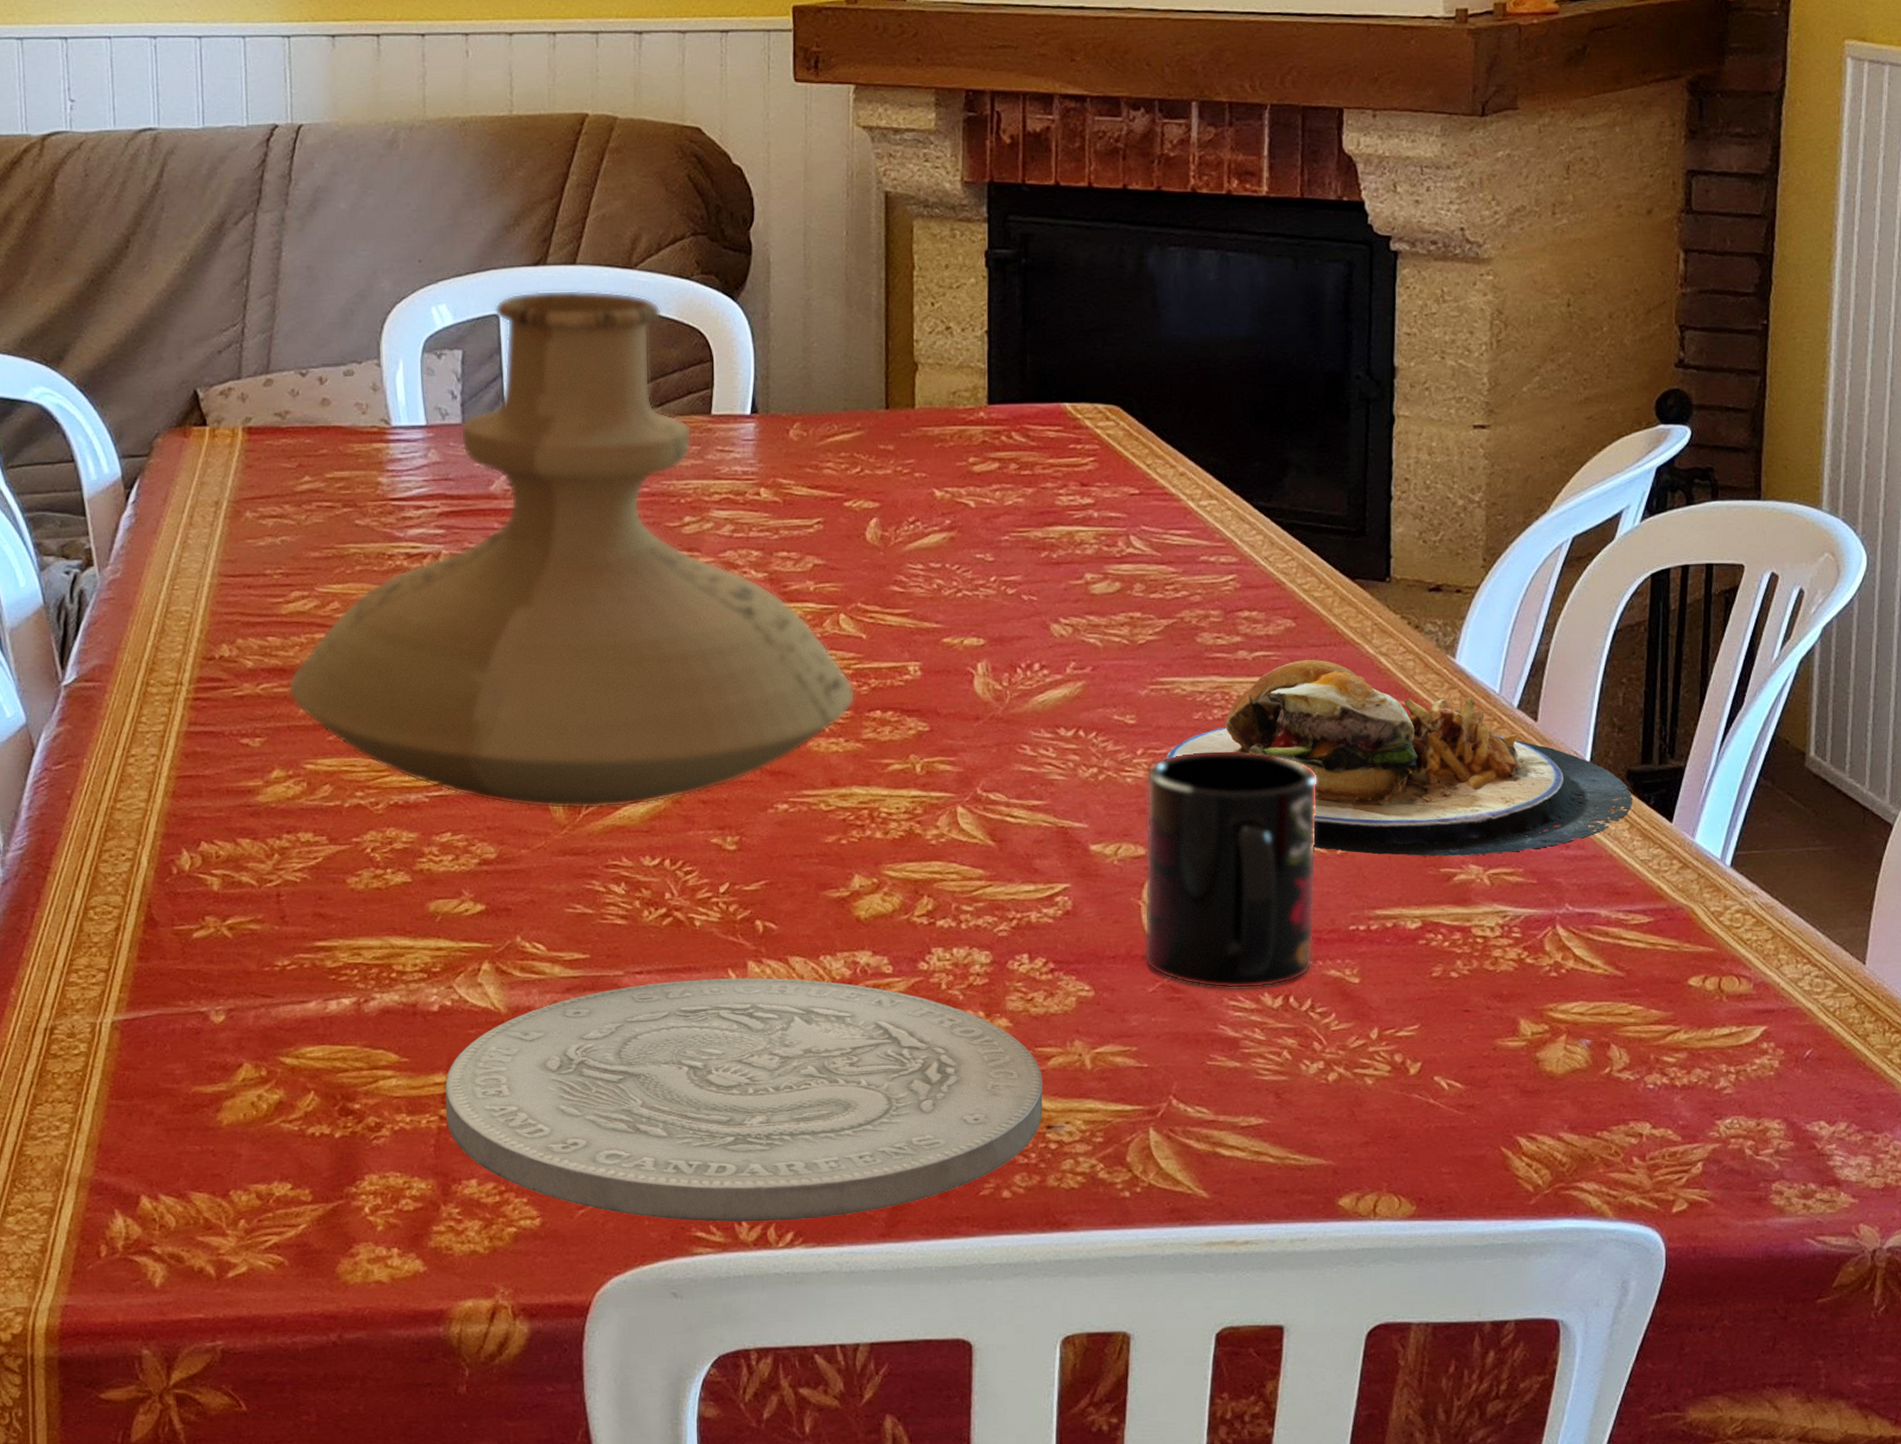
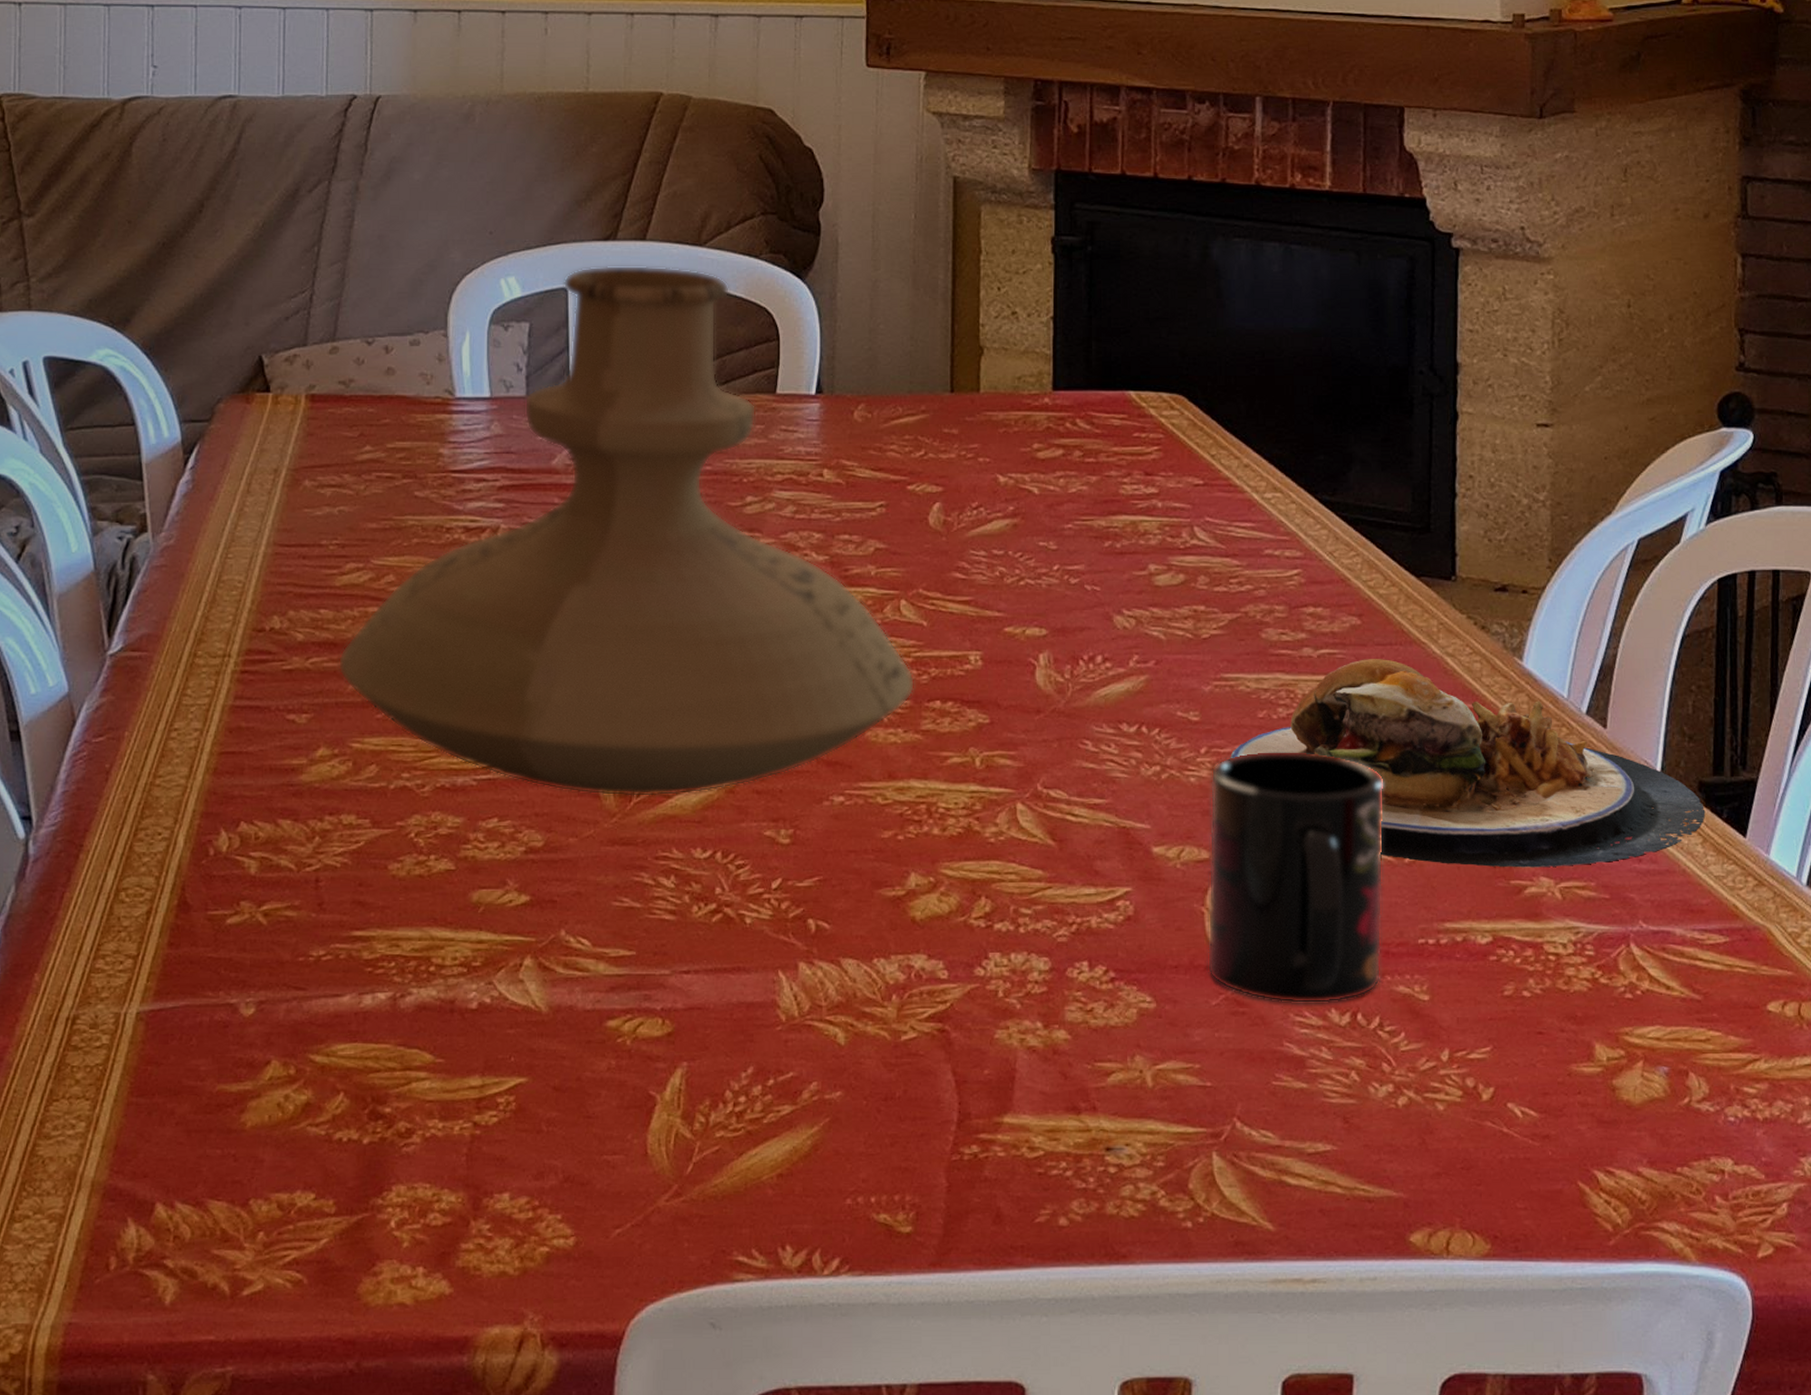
plate: present [445,977,1043,1222] -> none [481,980,1102,1246]

